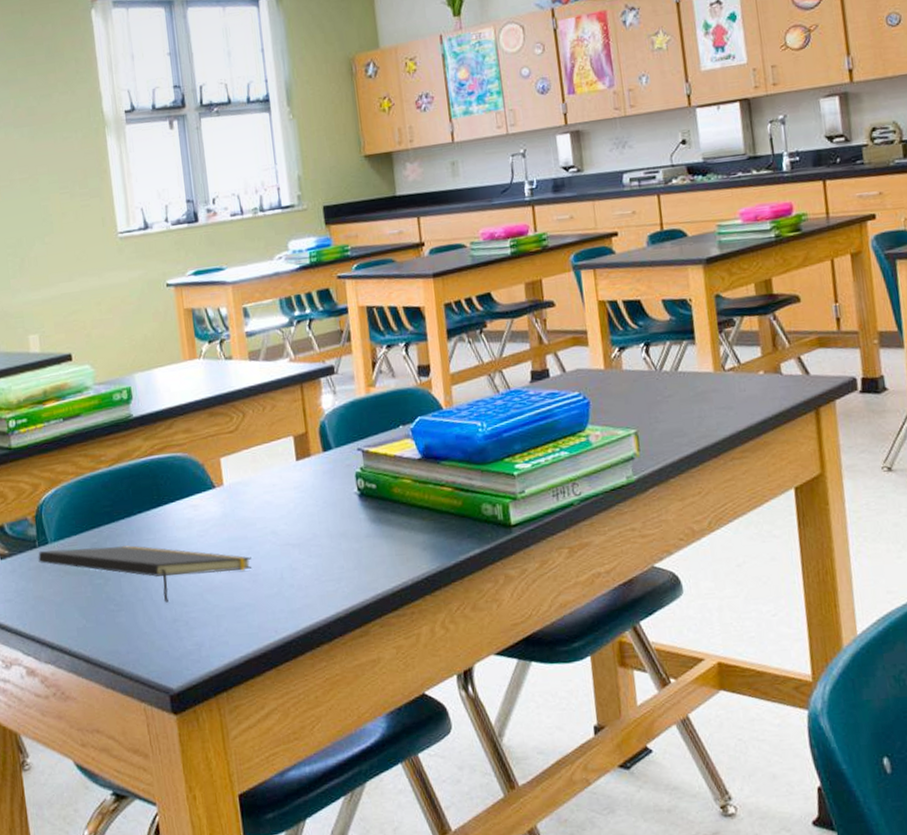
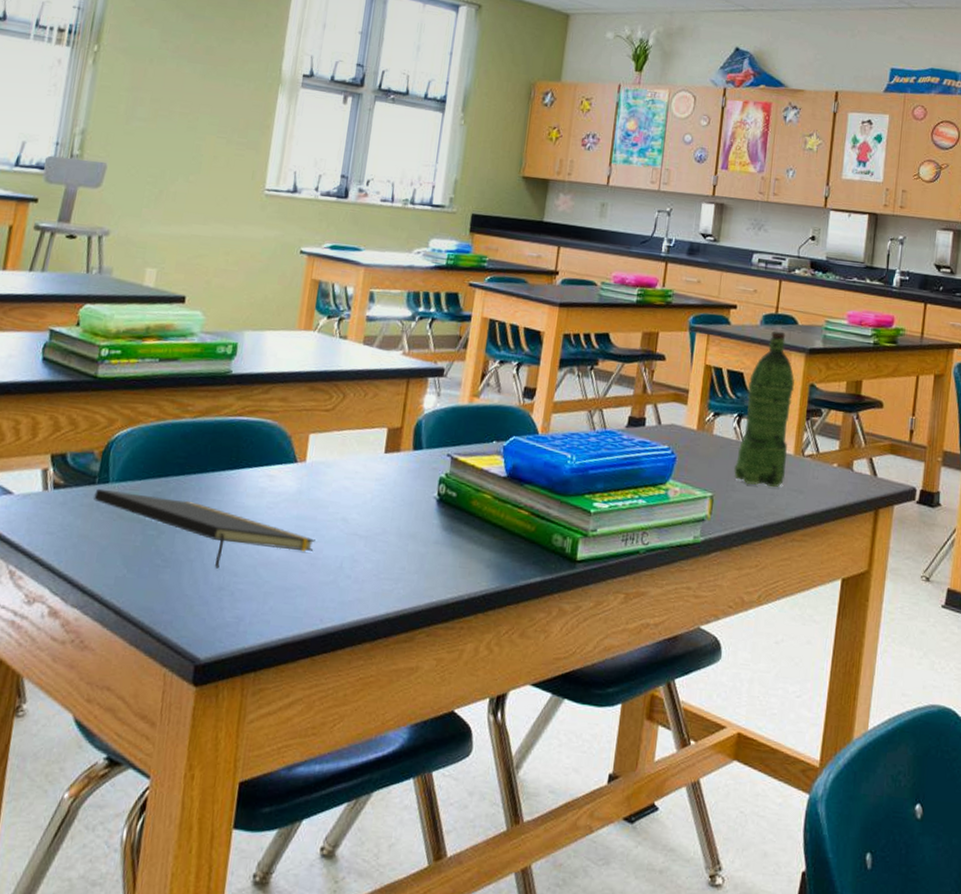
plastic bottle: none [648,247,710,413] -> present [733,330,794,488]

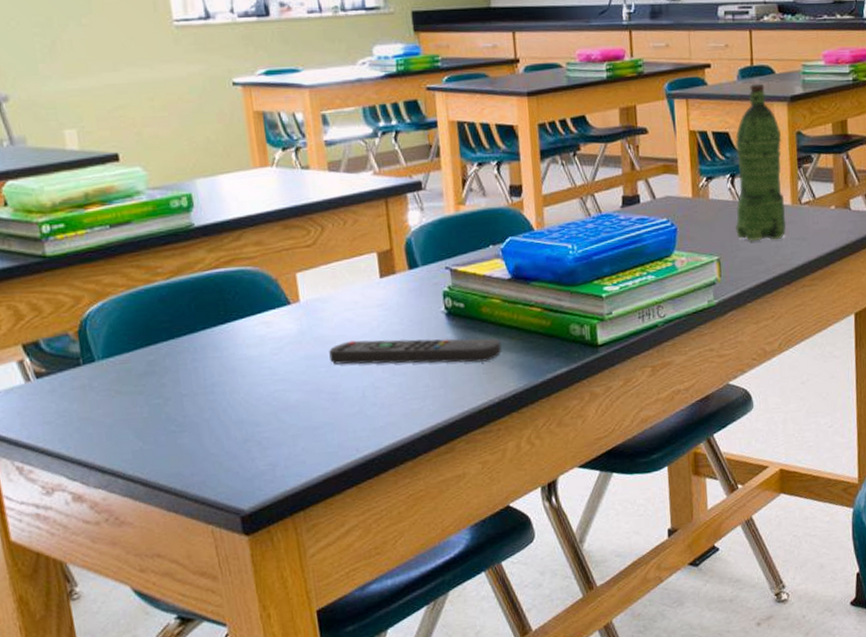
notepad: present [93,488,315,569] -> none [83,363,331,423]
remote control: none [319,509,483,555] -> present [329,338,502,365]

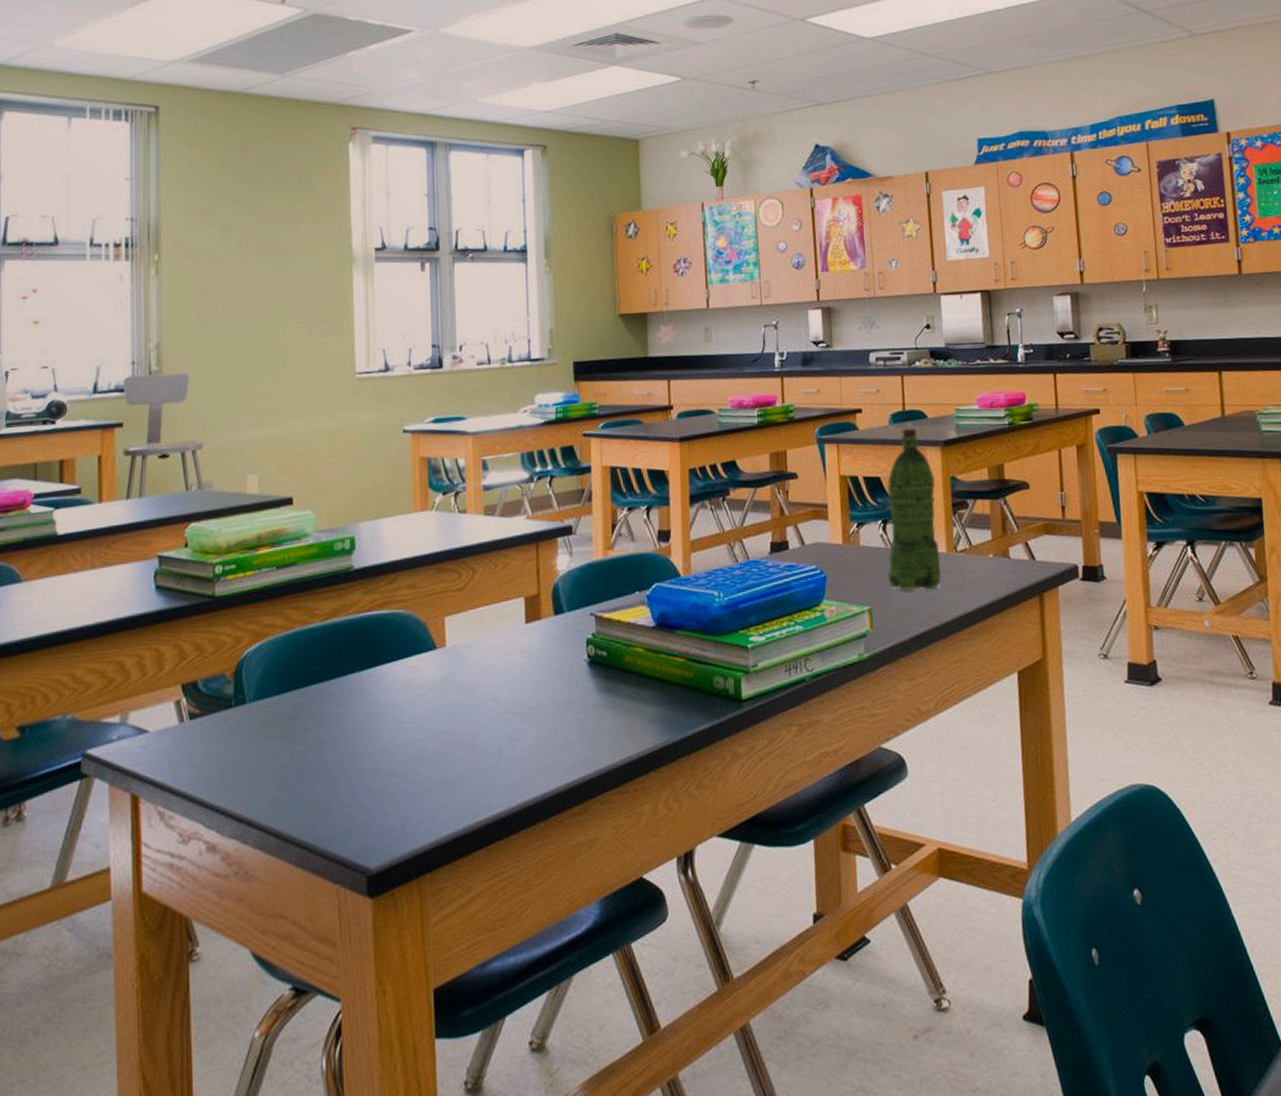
remote control: present [329,338,502,365] -> none [470,688,642,715]

